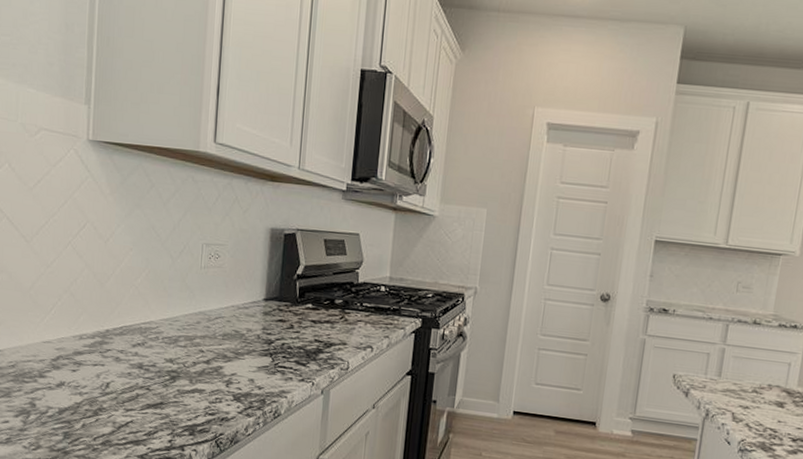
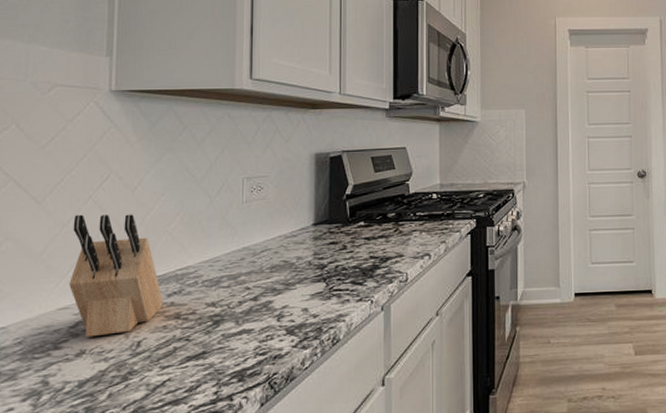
knife block: none [52,257,129,373] -> present [69,214,164,337]

